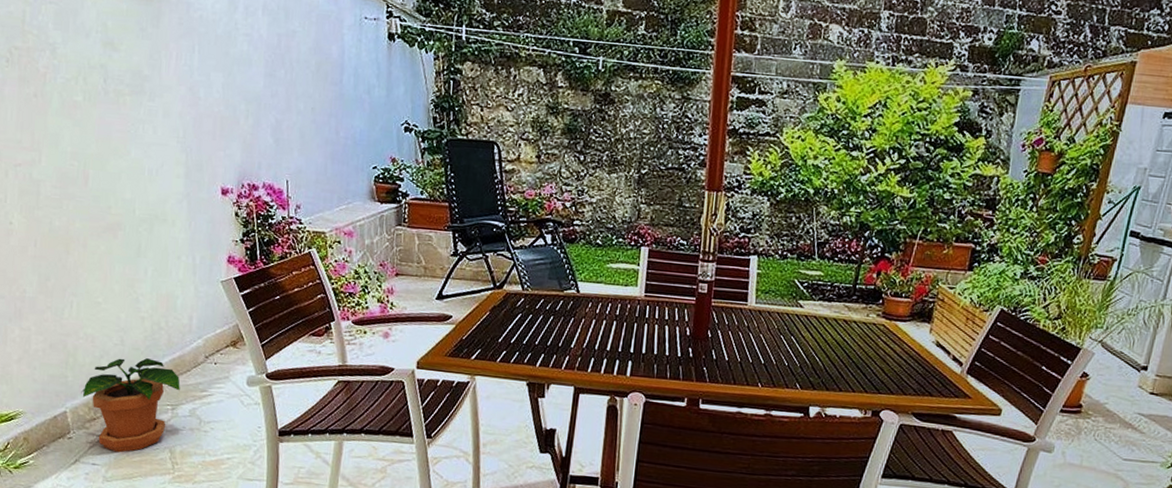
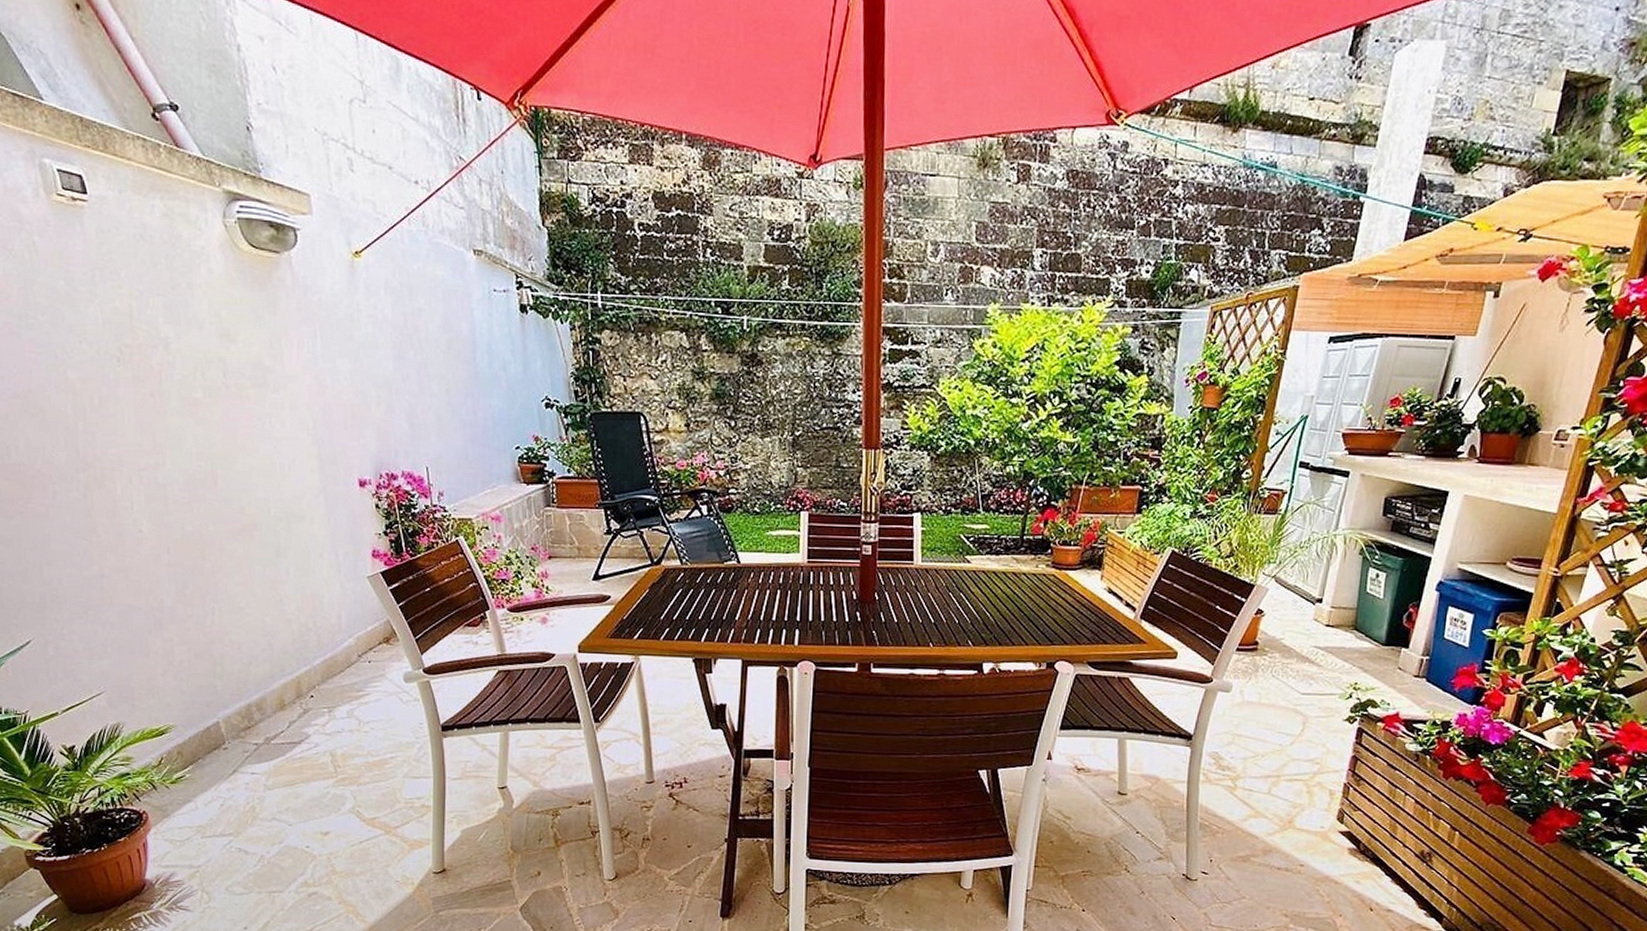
potted plant: present [81,358,180,453] -> none [232,661,335,760]

